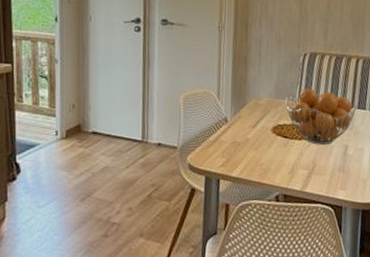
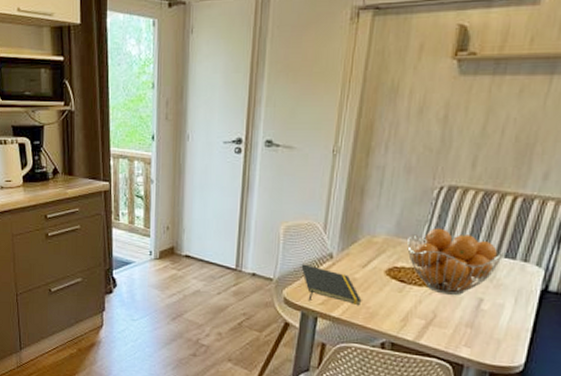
notepad: none [201,130,256,165] -> present [301,264,362,305]

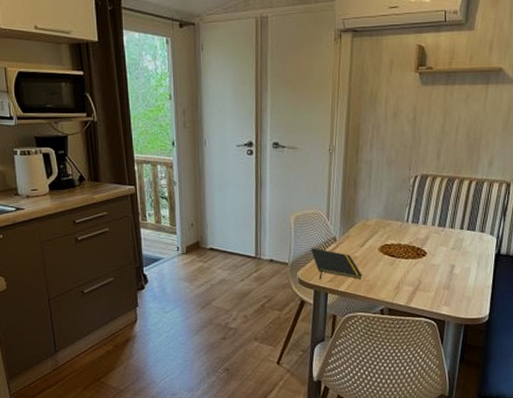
fruit basket: present [407,228,503,295] -> none [394,209,466,264]

